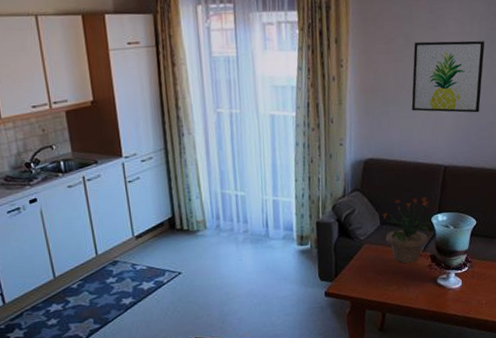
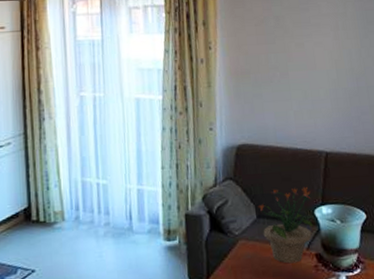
wall art: present [411,40,485,113] -> none [285,21,361,95]

